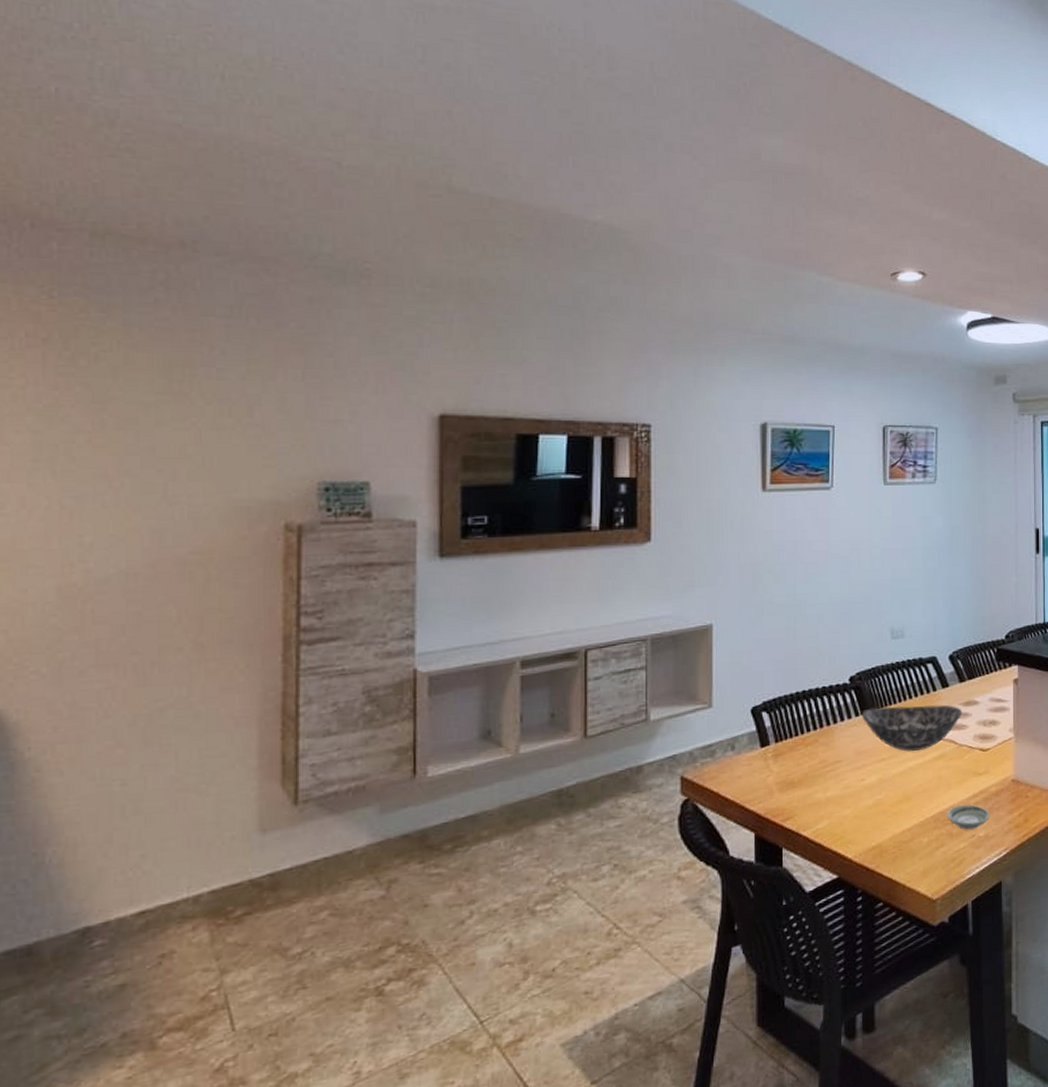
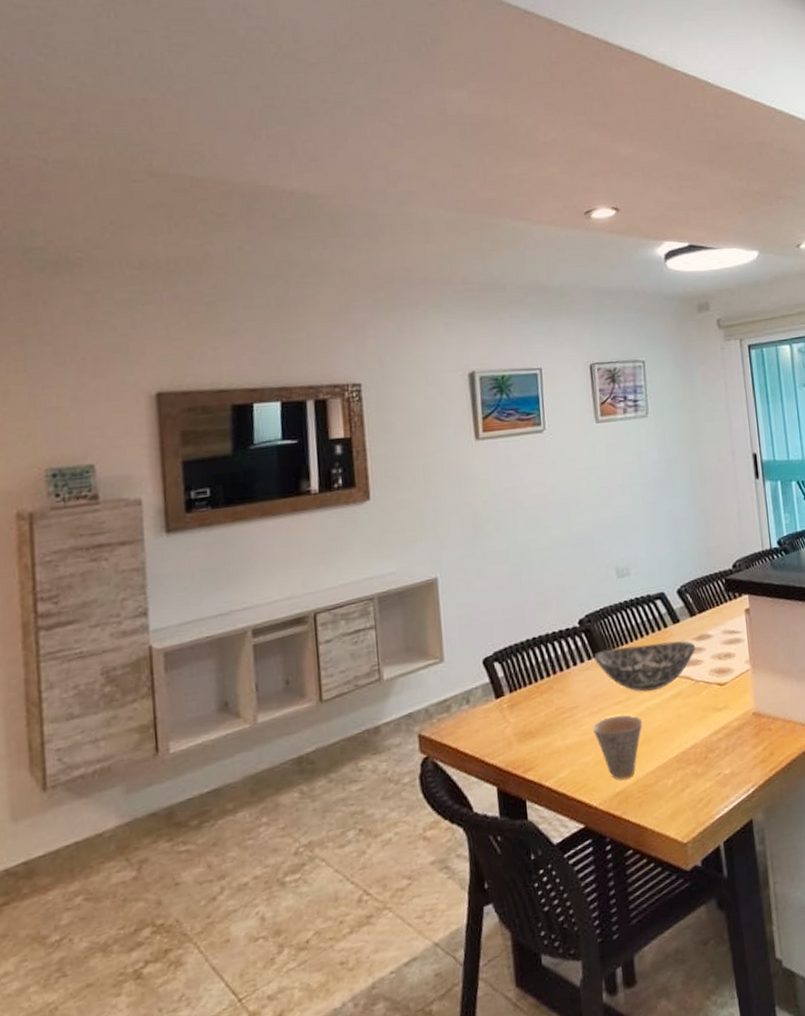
cup: none [855,772,904,835] -> present [593,715,643,780]
saucer: present [947,804,990,830] -> none [689,741,734,769]

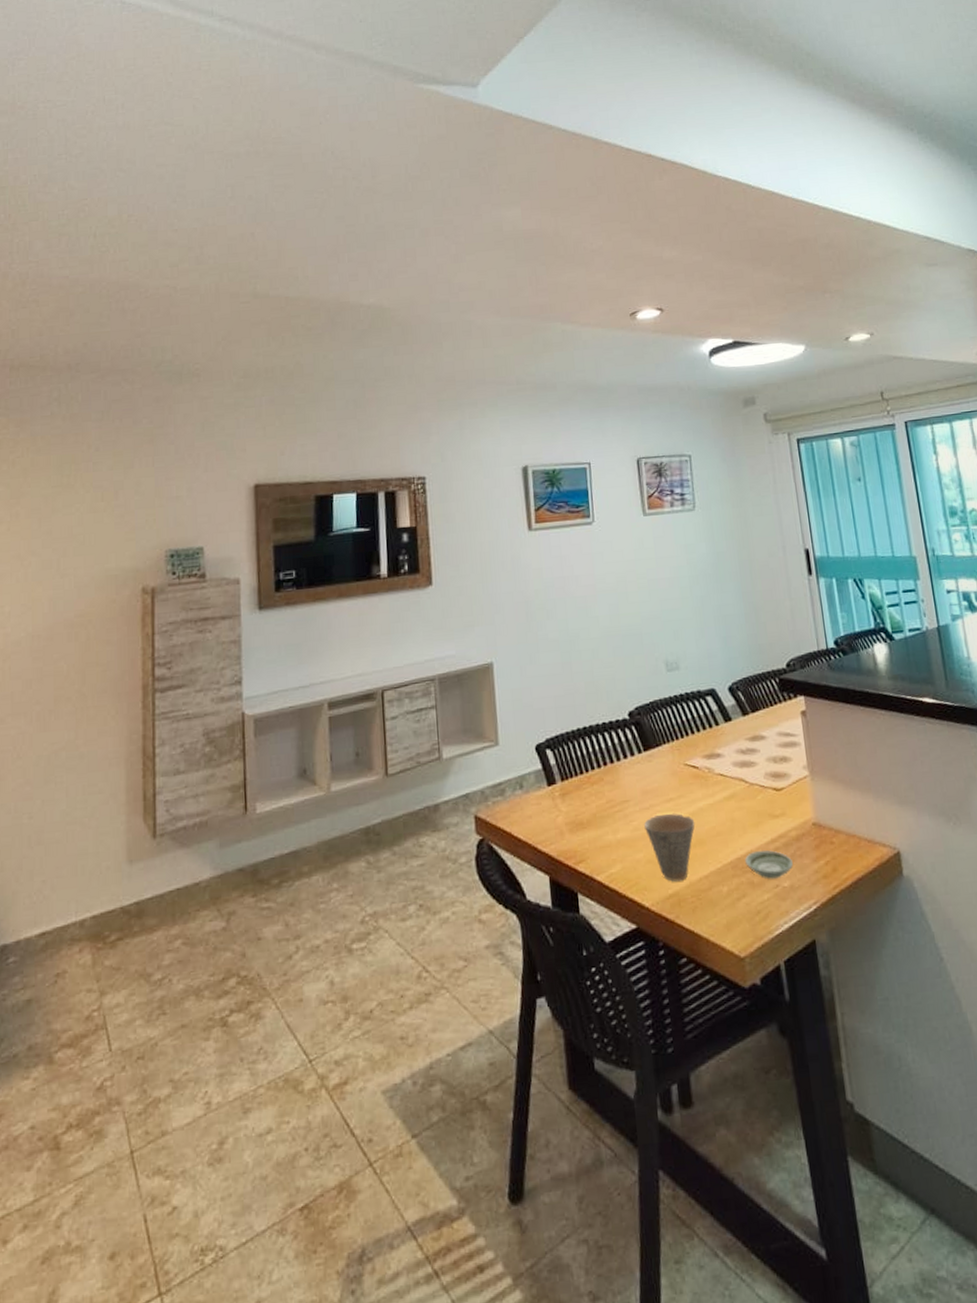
bowl: present [593,641,696,692] -> none [643,740,750,791]
saucer: none [689,741,734,769] -> present [745,850,793,879]

